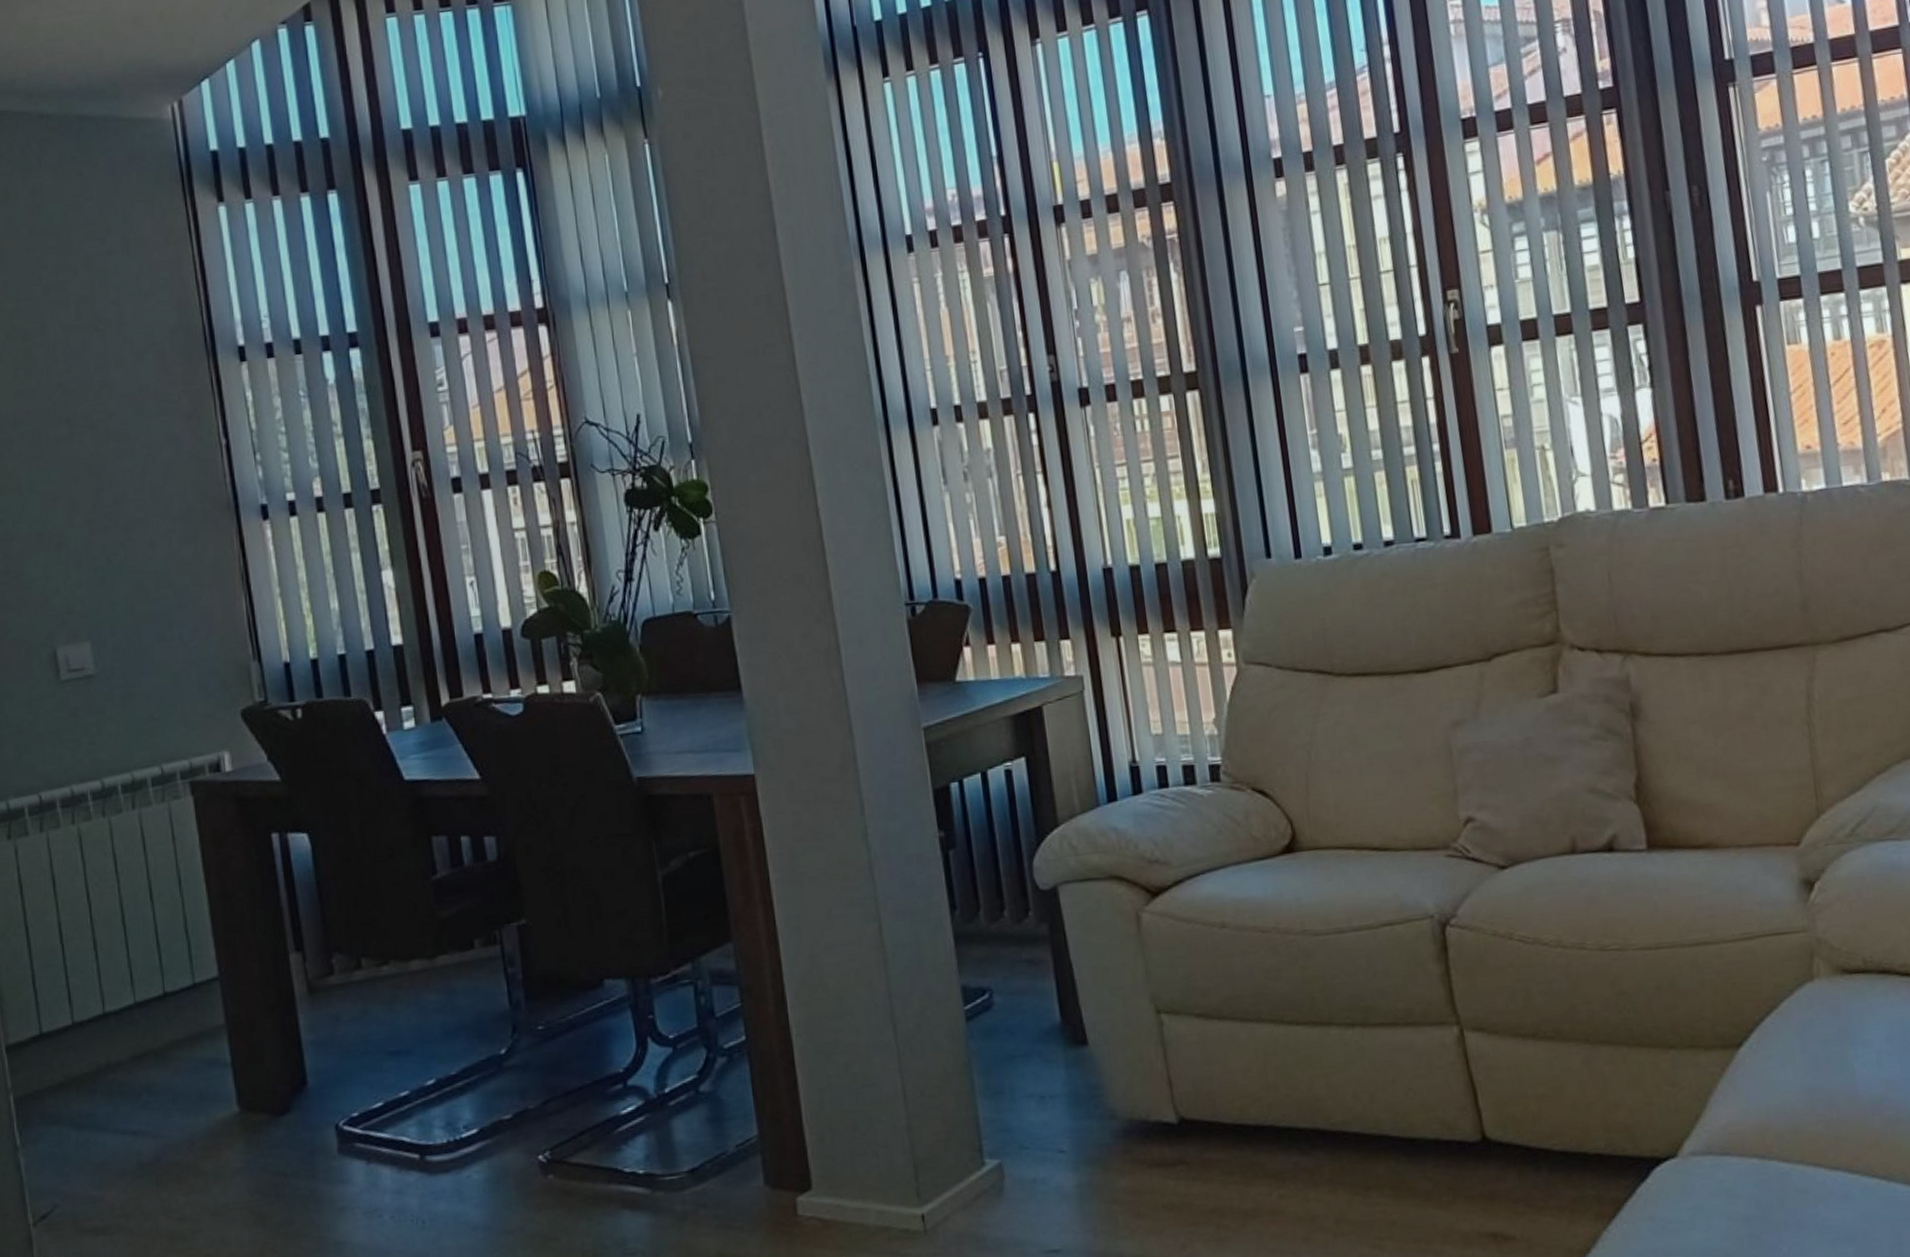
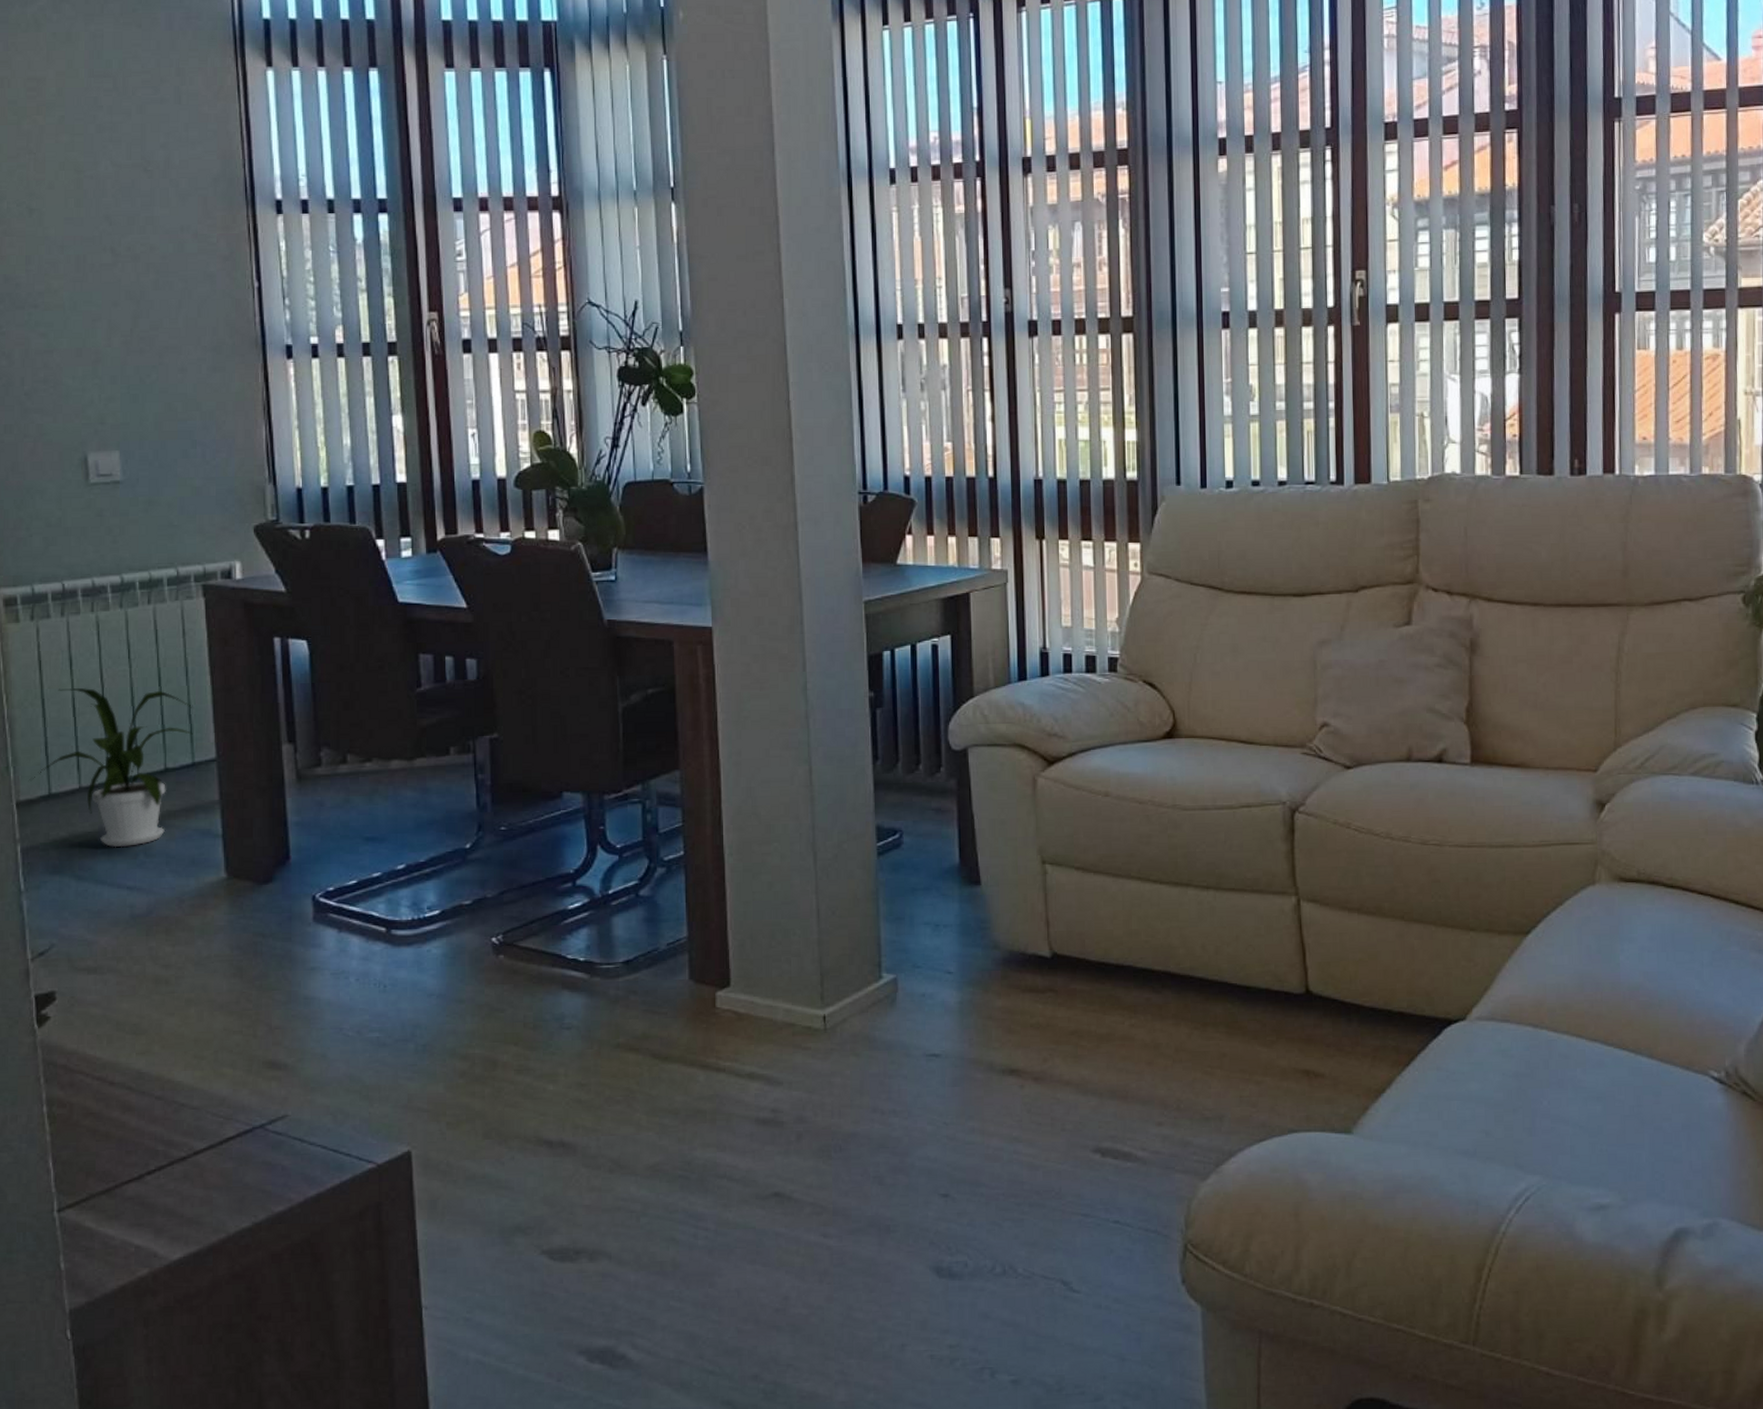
house plant: none [16,905,191,1089] -> present [28,688,194,848]

